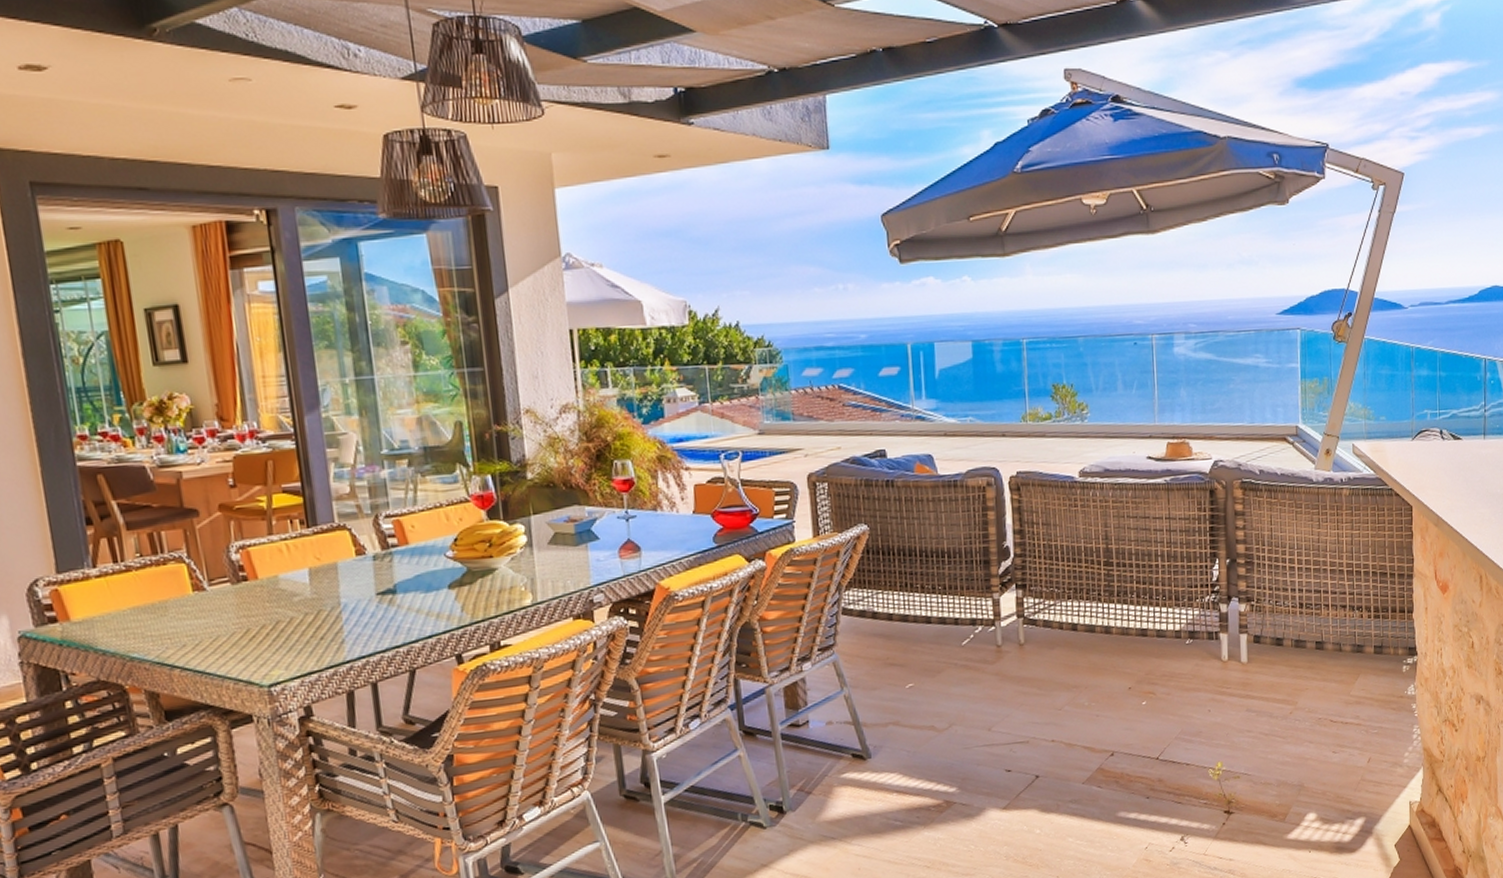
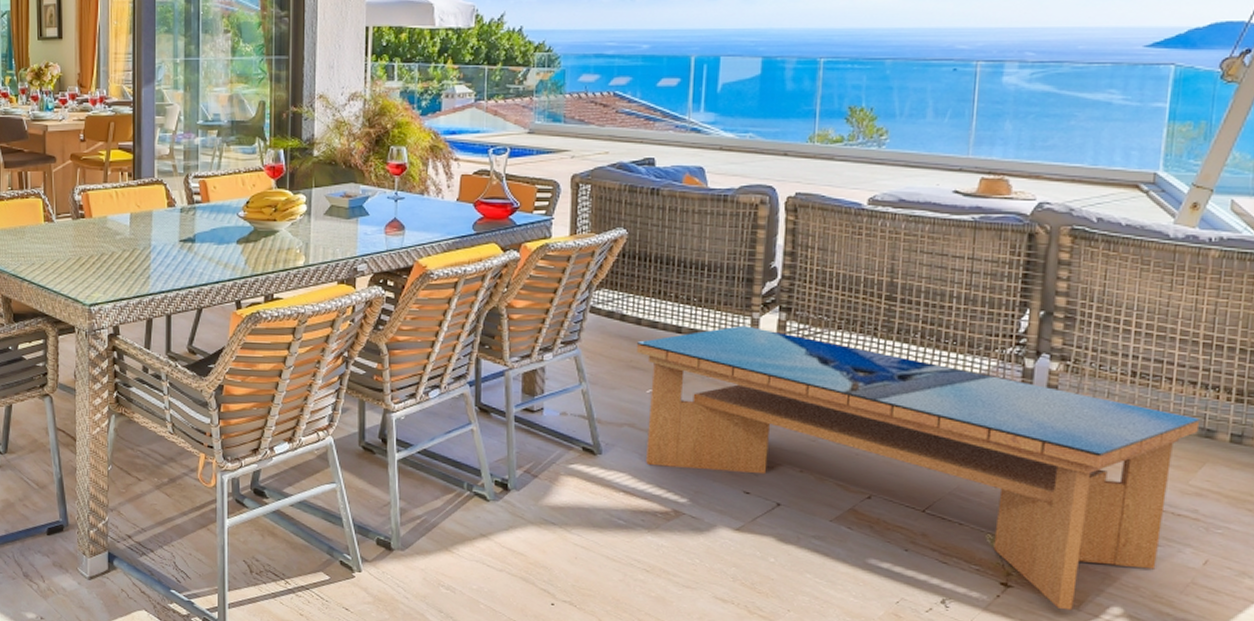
coffee table: none [891,607,1352,825] -> present [637,325,1201,611]

